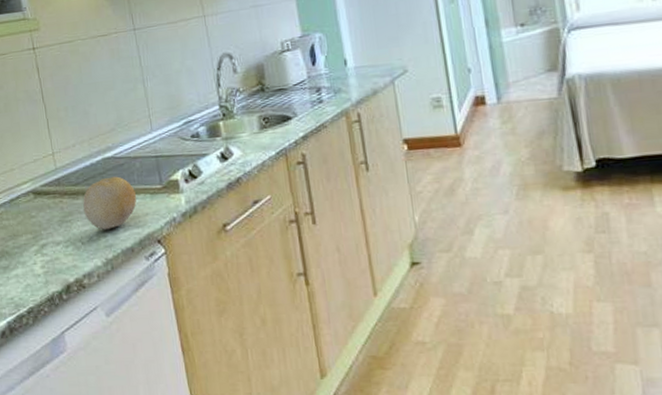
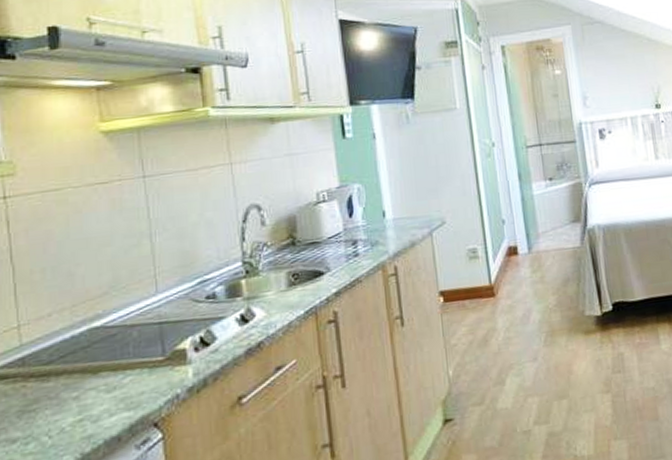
fruit: present [83,176,137,230] -> none [55,349,130,418]

